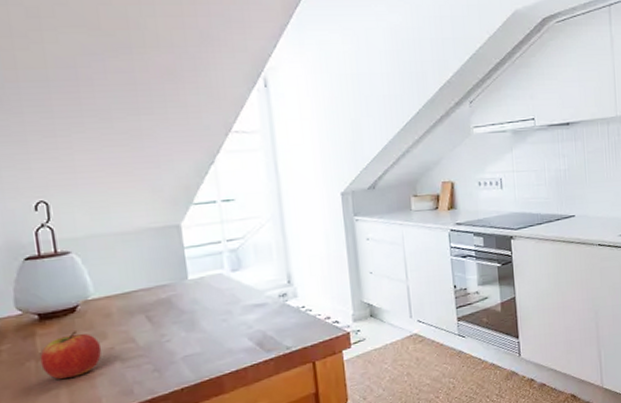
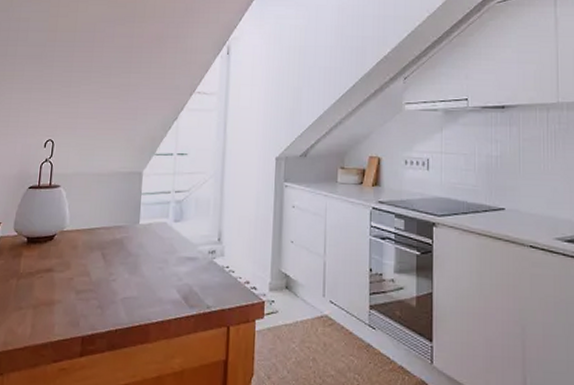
apple: present [39,331,102,380] -> none [19,257,65,301]

